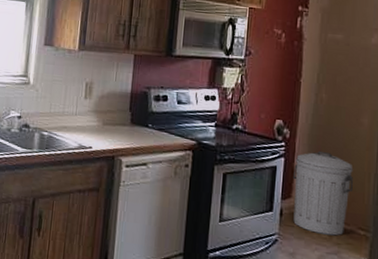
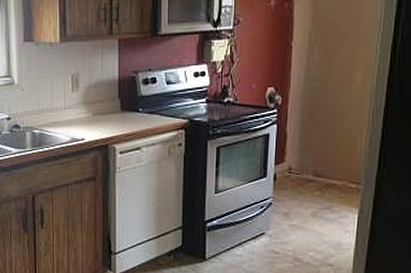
trash can: present [293,150,354,236] -> none [286,113,346,192]

